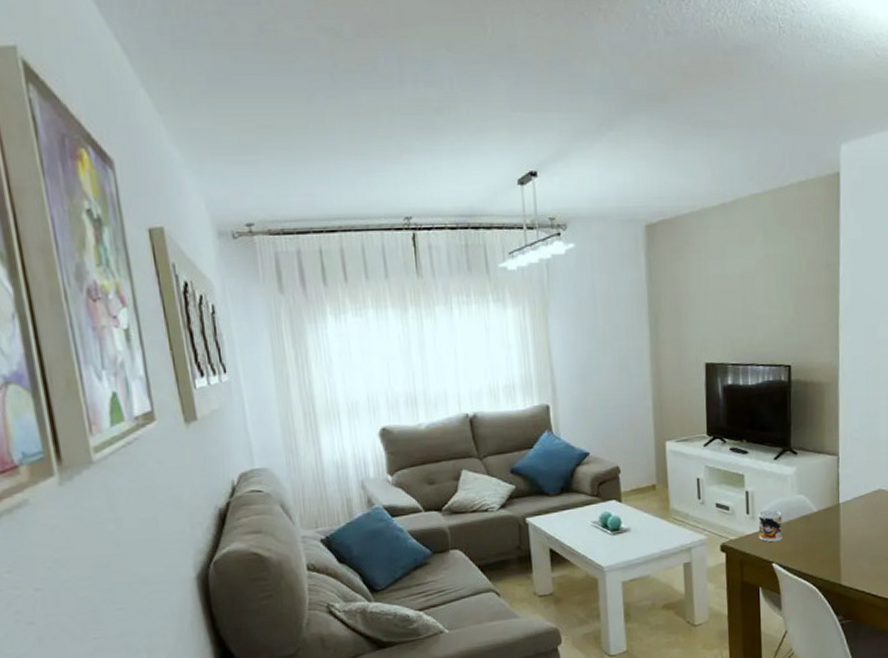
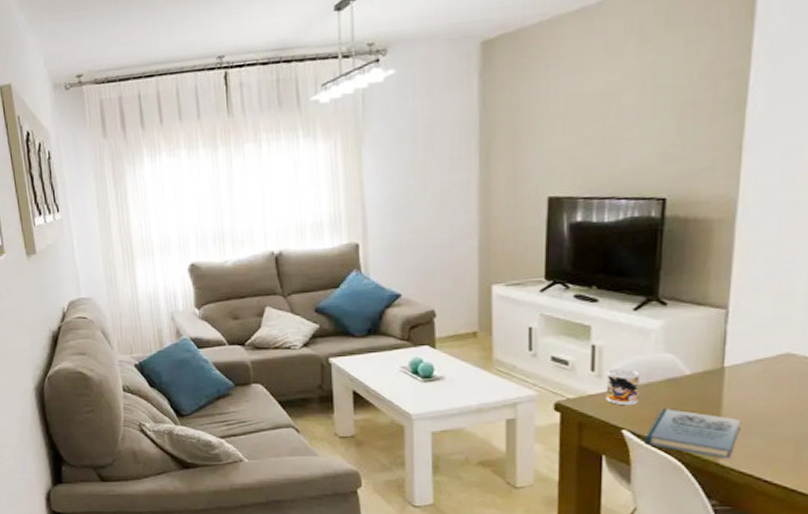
book: none [789,541,854,580] -> present [644,408,742,459]

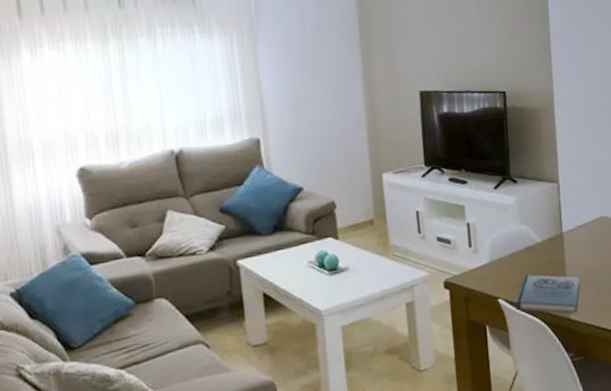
mug: present [606,368,639,406] -> none [480,241,507,277]

